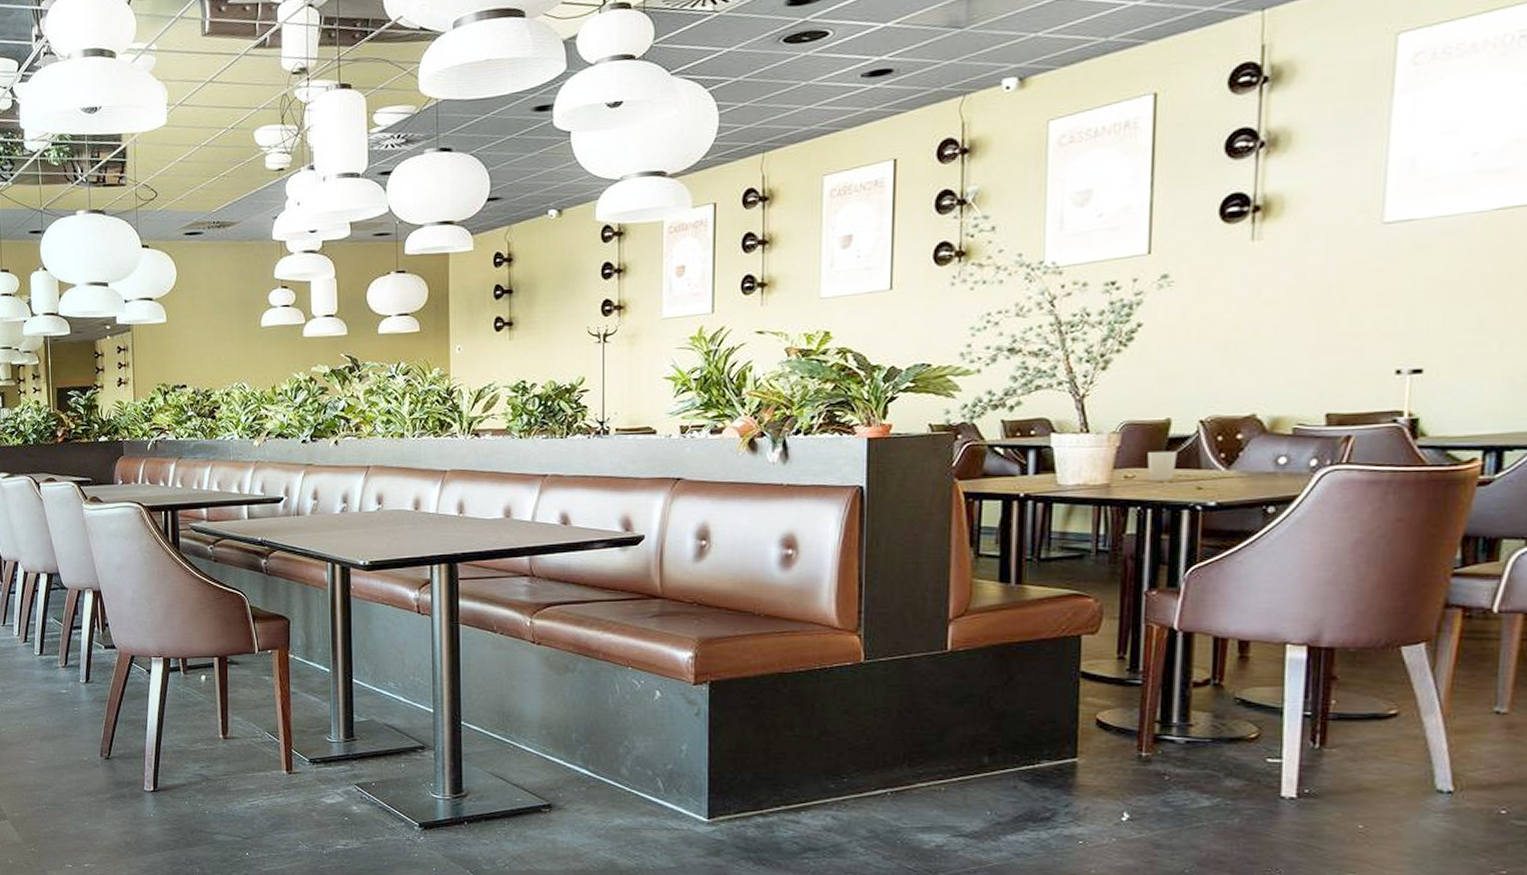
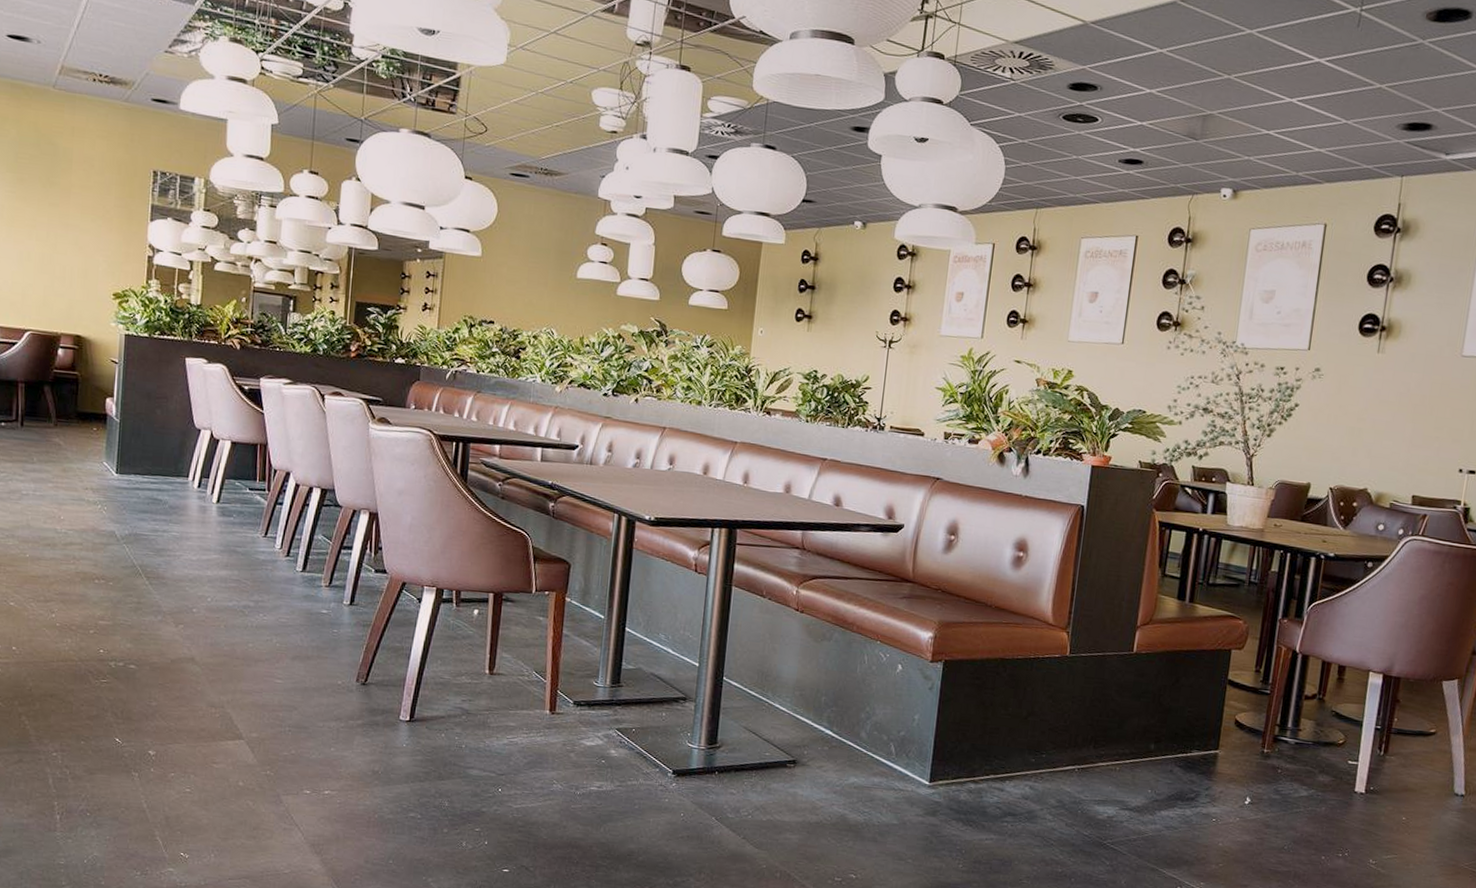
cup: present [1147,451,1178,482] -> none [1290,507,1313,533]

